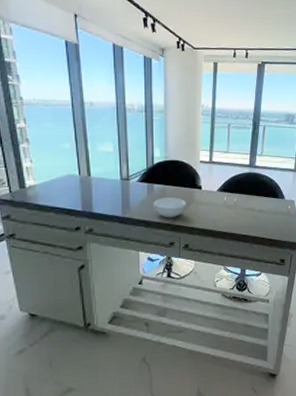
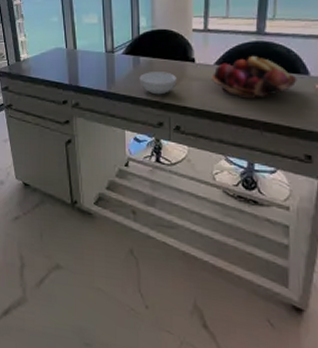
fruit basket: none [214,185,277,219] -> present [211,56,297,99]

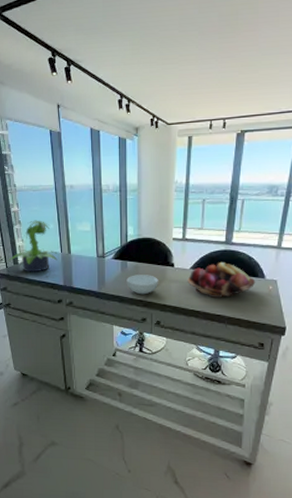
potted plant: none [10,13,62,70] -> present [8,220,58,272]

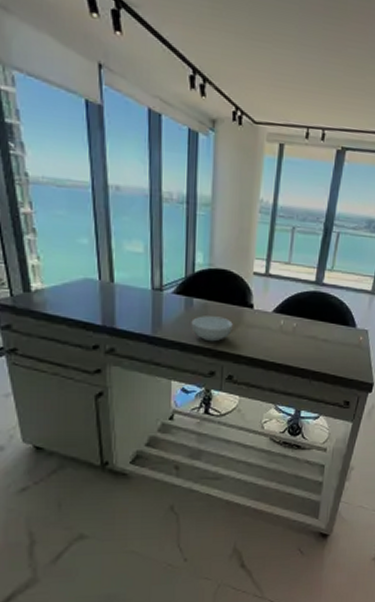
potted plant: present [8,220,58,272] -> none [14,229,94,306]
fruit basket: present [187,263,256,298] -> none [268,306,346,349]

